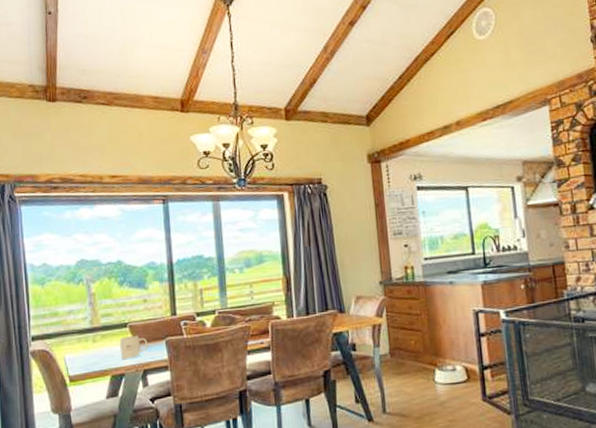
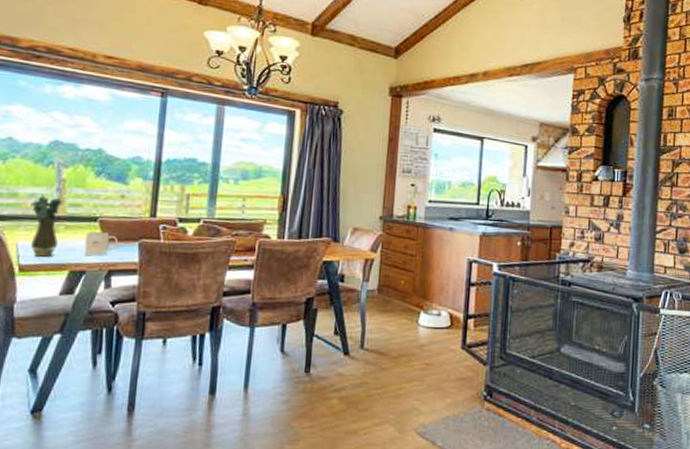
vase: none [69,309,98,366] -> present [30,193,63,257]

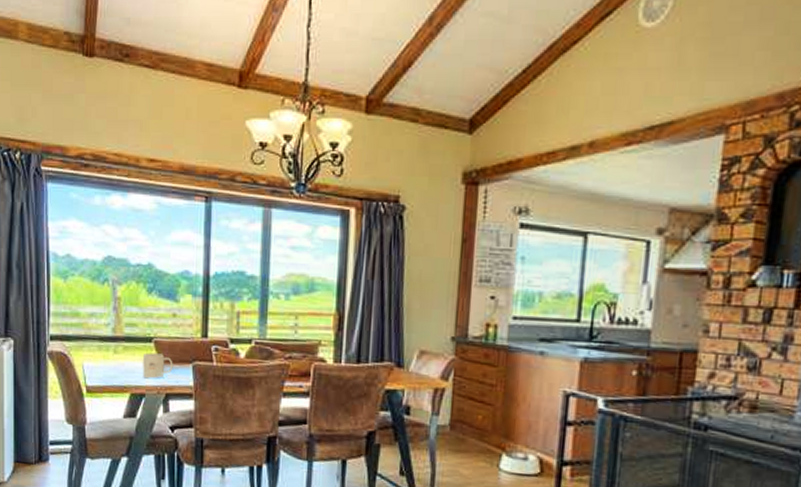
vase: present [30,193,63,257] -> none [90,312,120,379]

